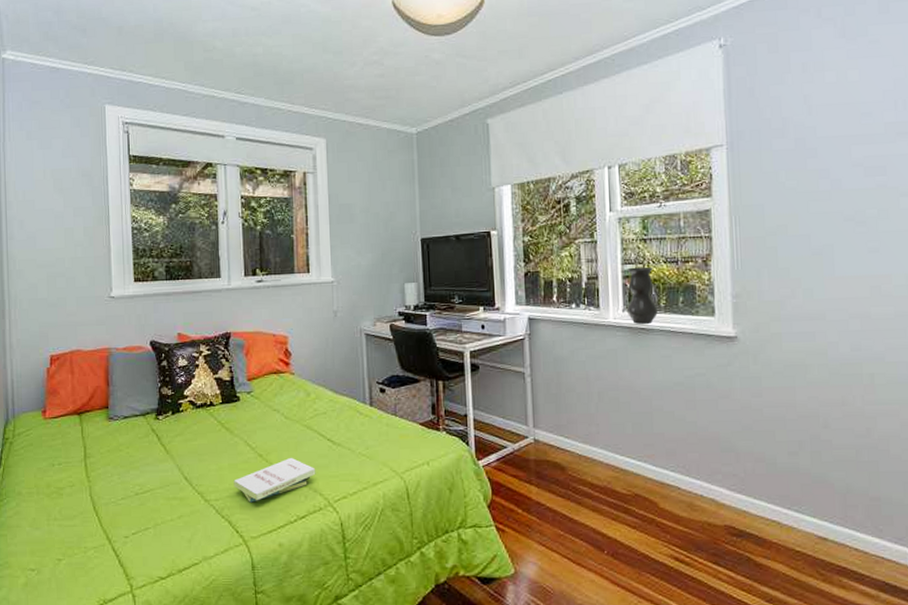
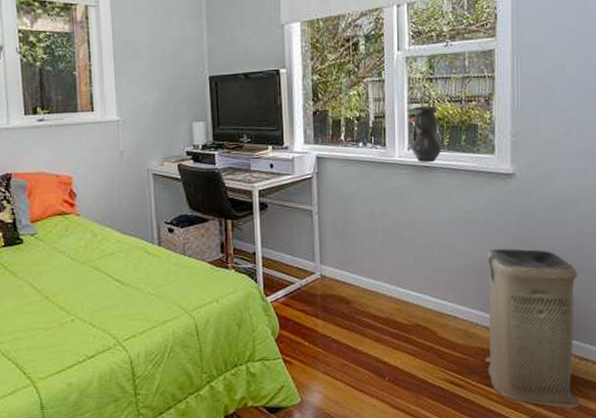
books: present [233,457,316,503] -> none [19,298,104,344]
laundry basket: none [710,416,821,594] -> present [485,248,580,409]

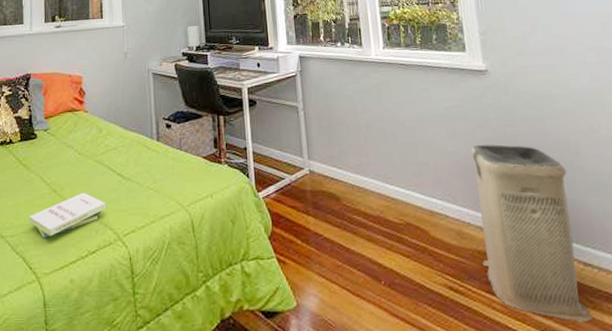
books: none [19,298,104,344] -> present [29,192,107,238]
vase: present [411,105,441,163] -> none [384,8,415,61]

